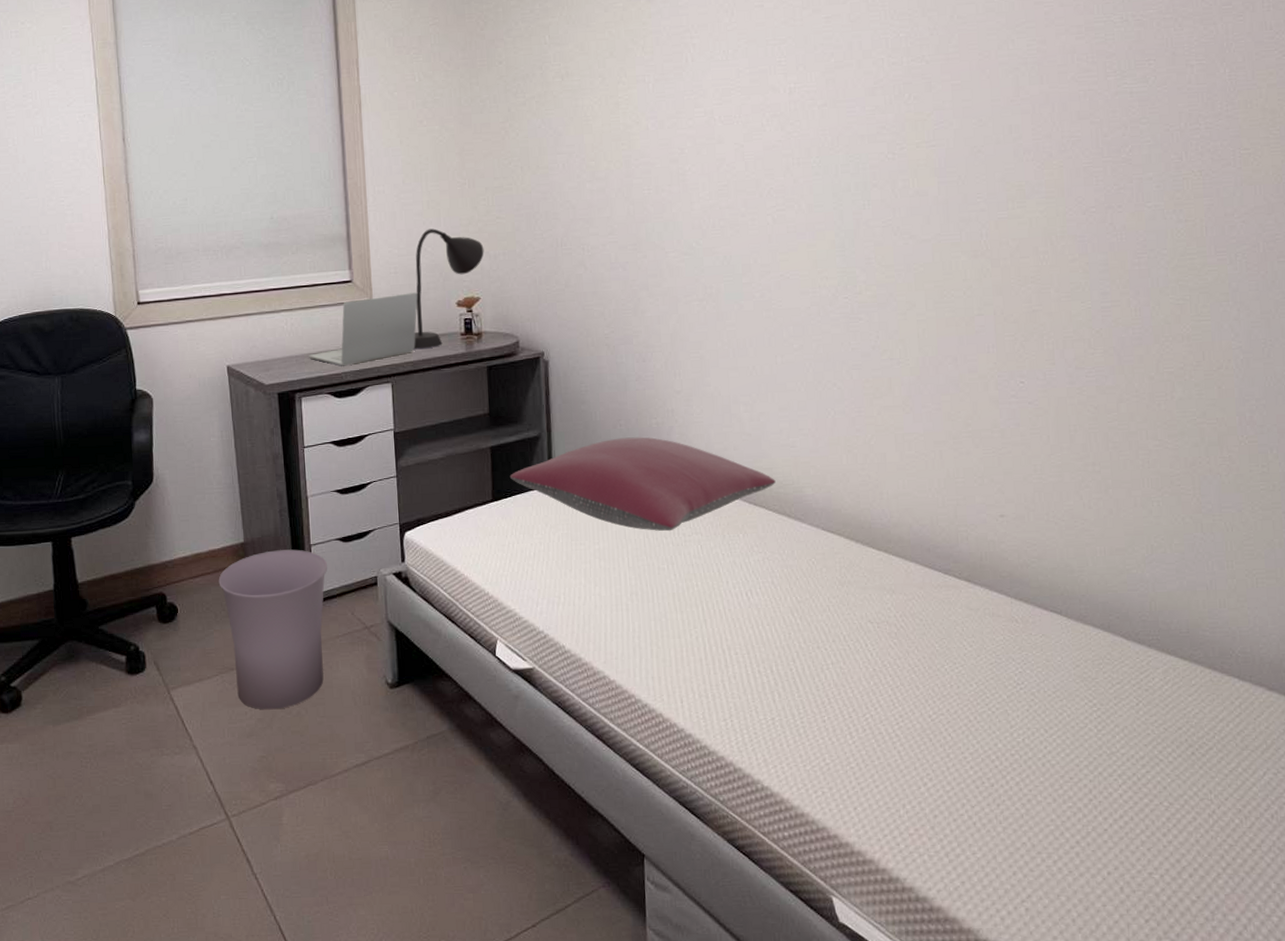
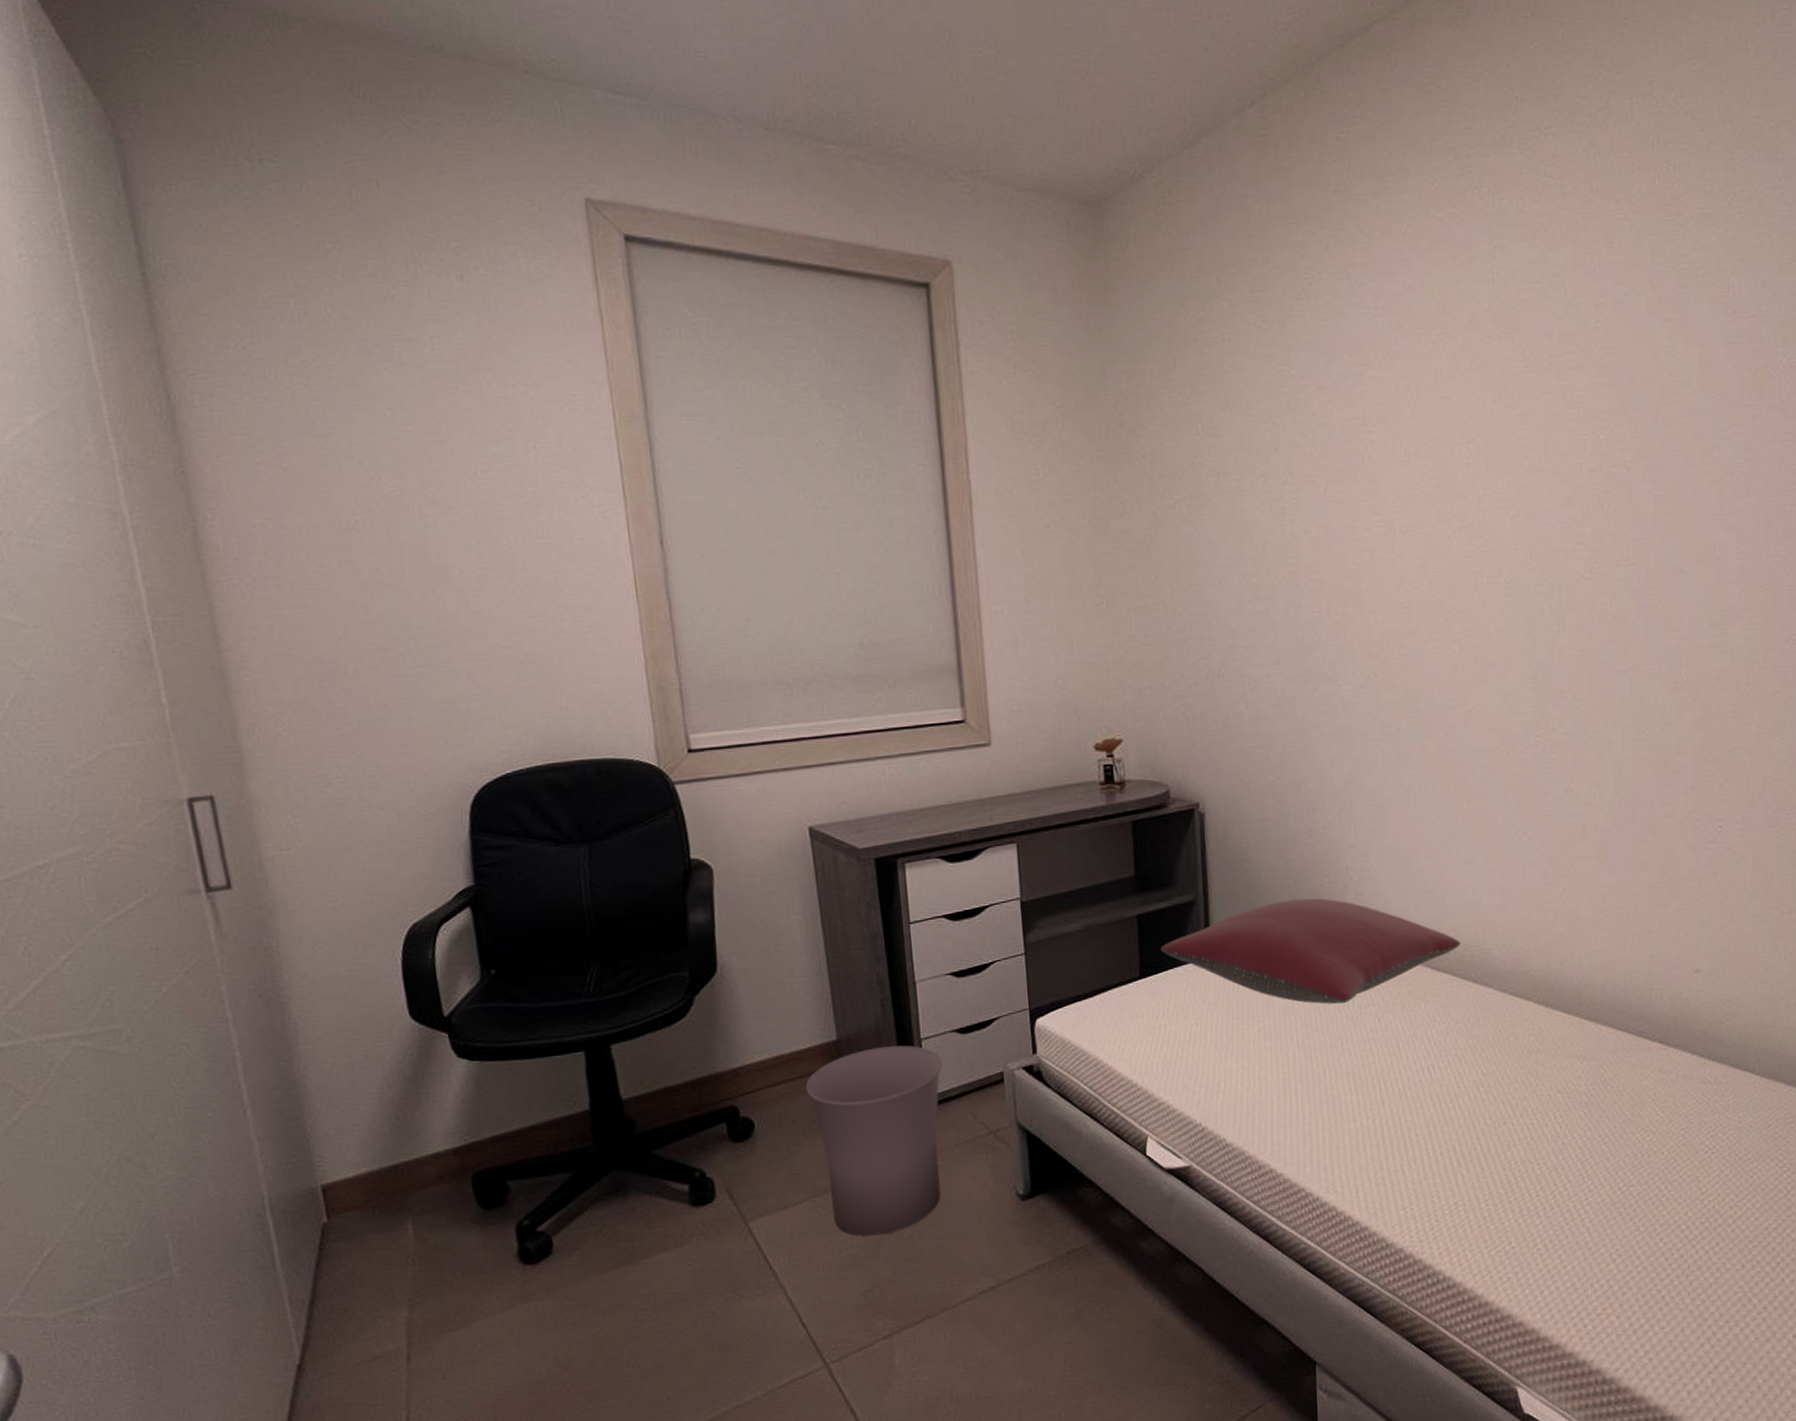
laptop: present [308,292,418,366] -> none [911,734,1047,825]
desk lamp: present [413,228,484,350] -> none [1042,657,1127,803]

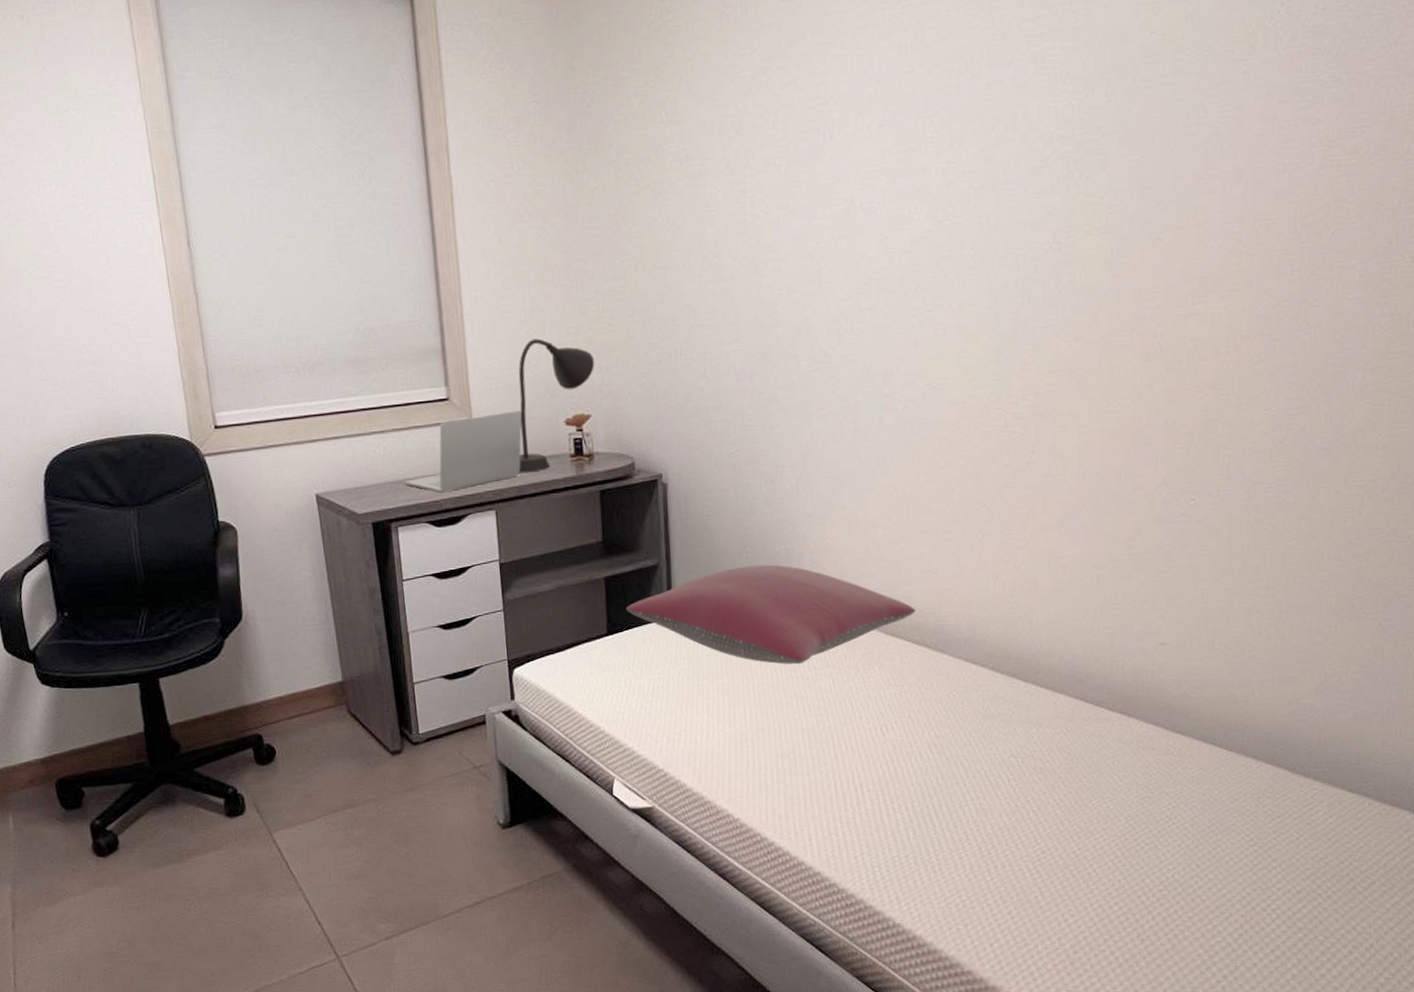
waste bin: present [805,1045,943,1237] -> none [317,688,433,852]
laptop: none [911,734,1047,825] -> present [403,410,522,493]
desk lamp: none [1042,657,1127,803] -> present [518,338,595,474]

